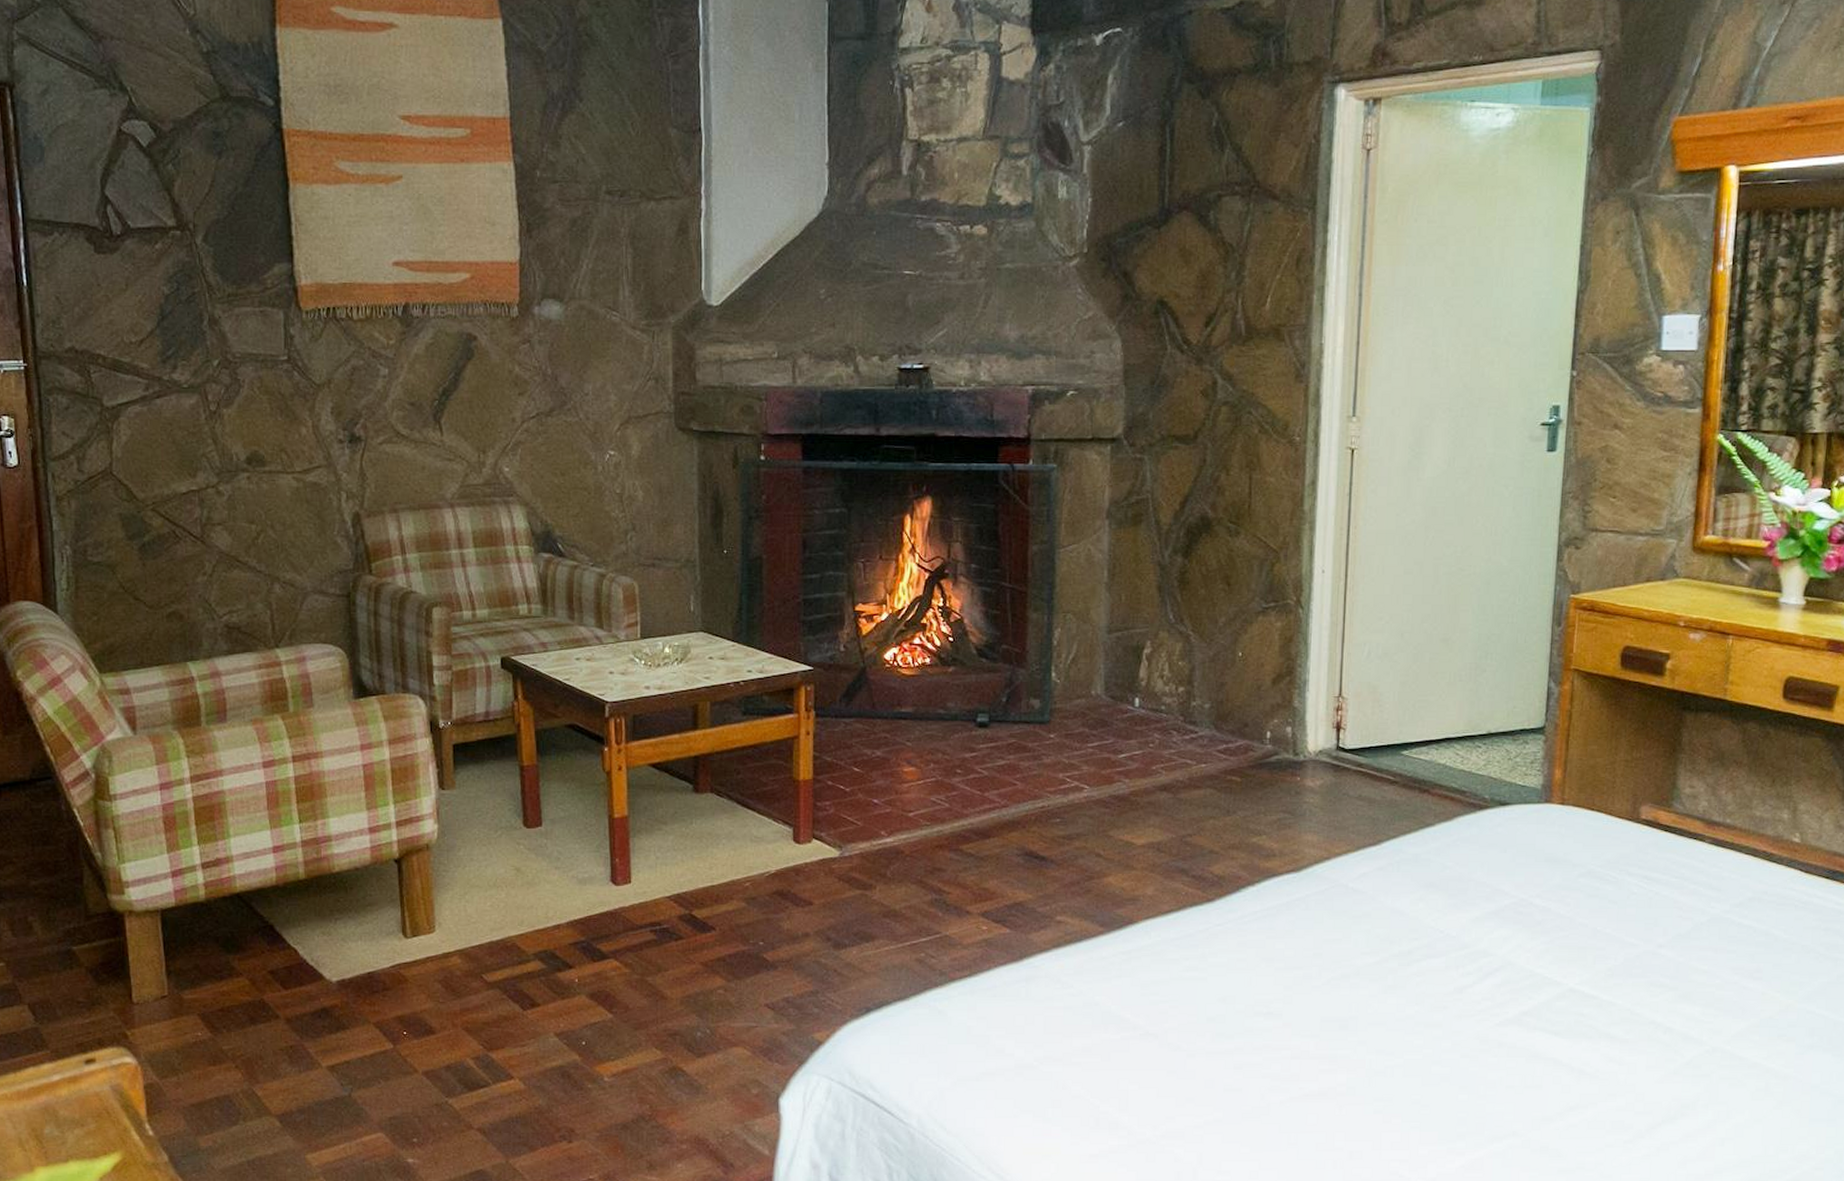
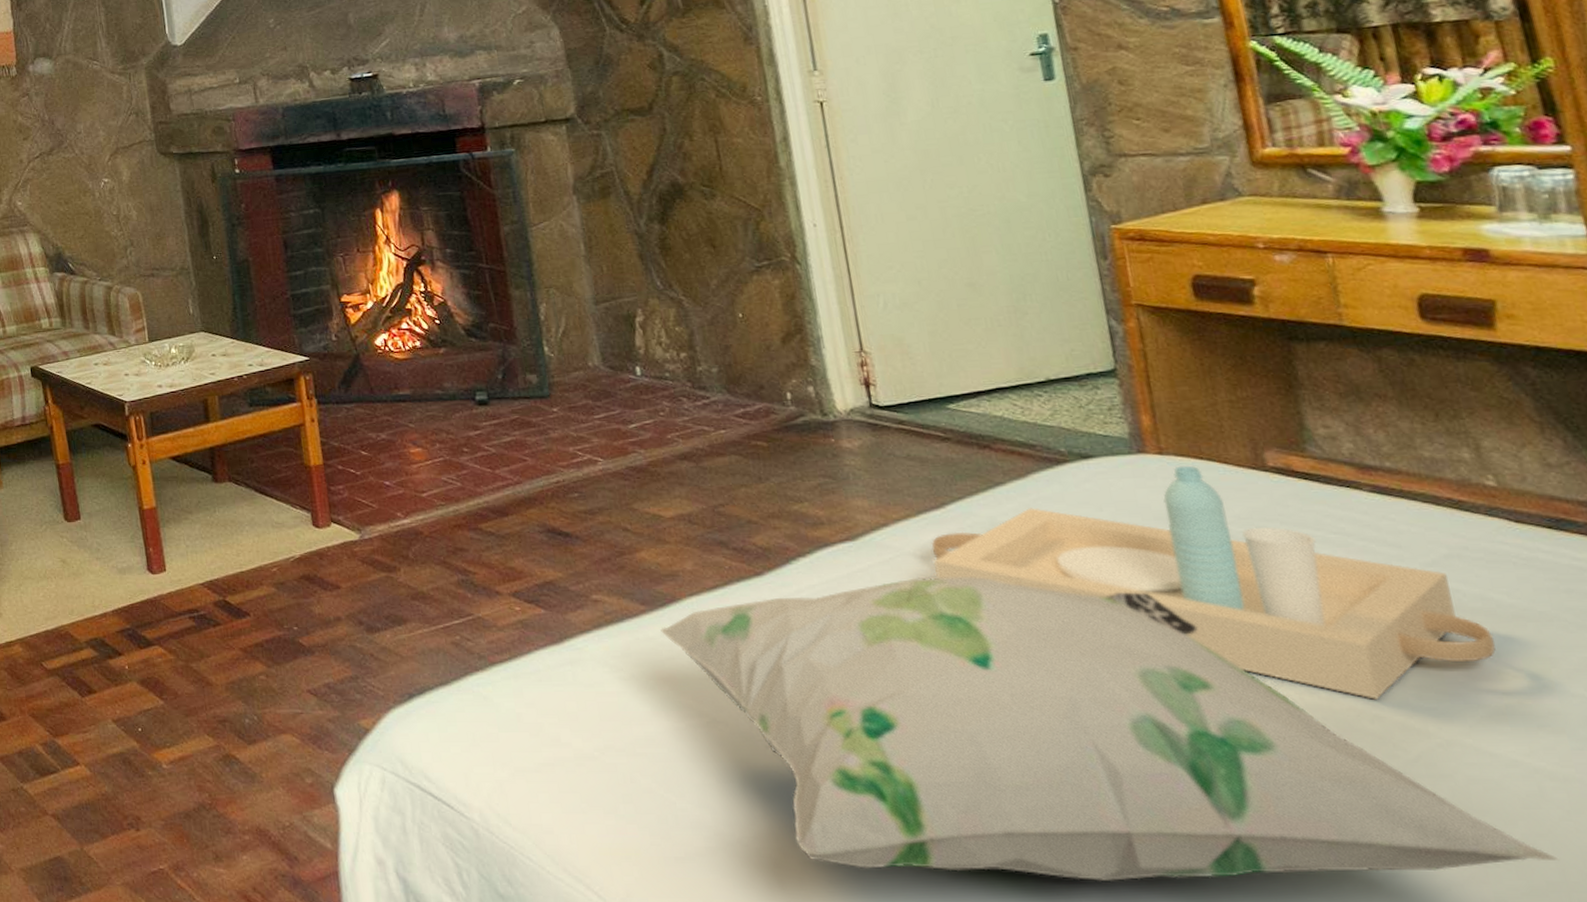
decorative pillow: none [1114,907,1765,1165] -> present [660,576,1559,881]
serving tray: none [1361,815,1767,1015] -> present [931,465,1496,700]

